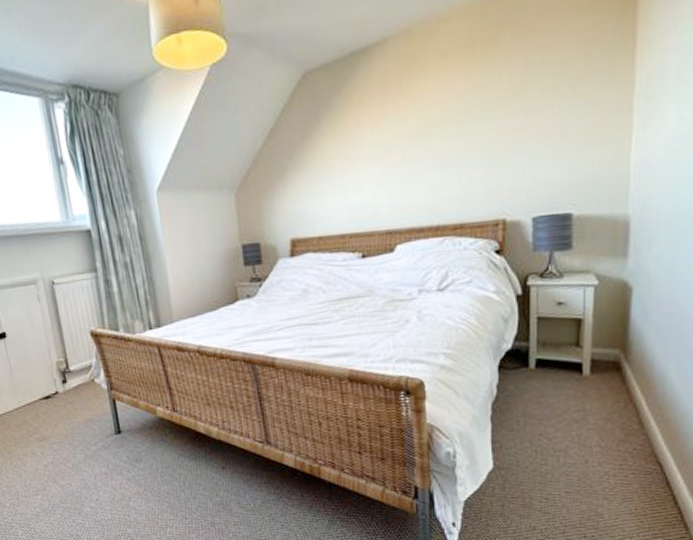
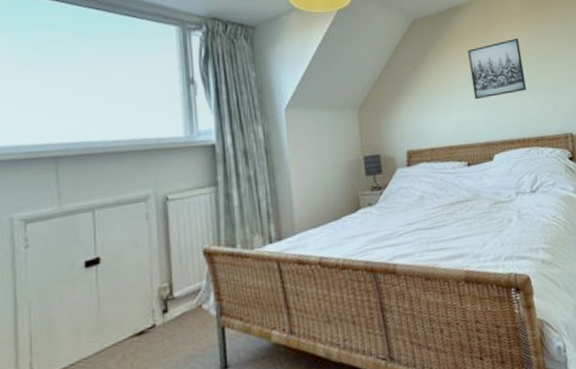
wall art: none [374,88,449,177] -> present [468,37,527,100]

